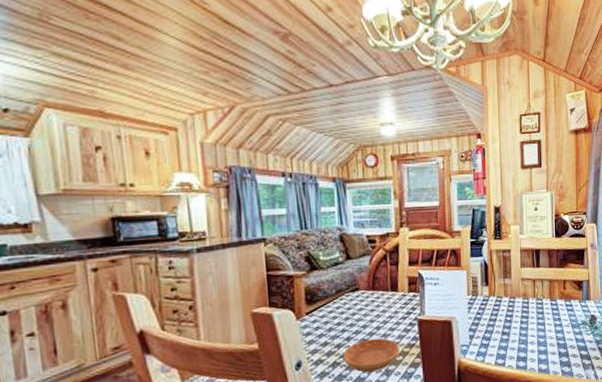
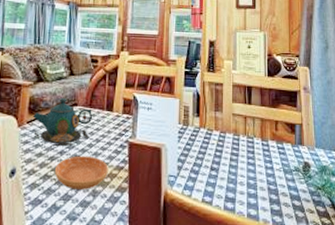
teapot: none [312,284,376,334] -> present [33,98,92,146]

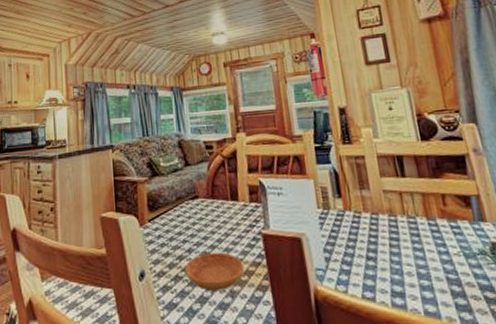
teapot: present [33,98,92,146] -> none [154,191,217,244]

